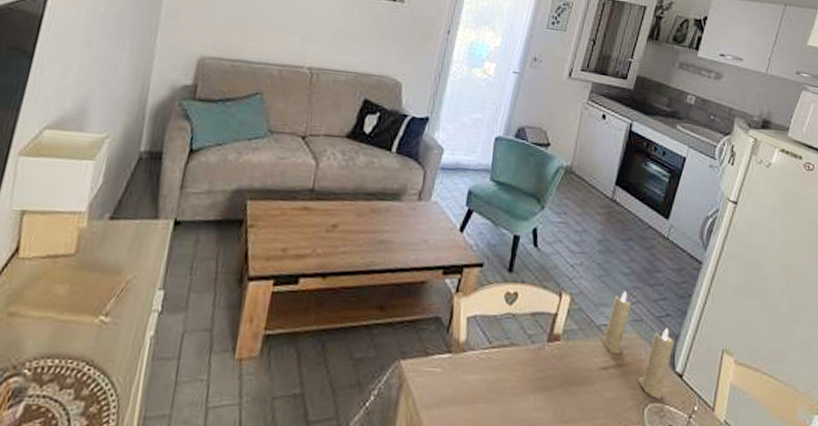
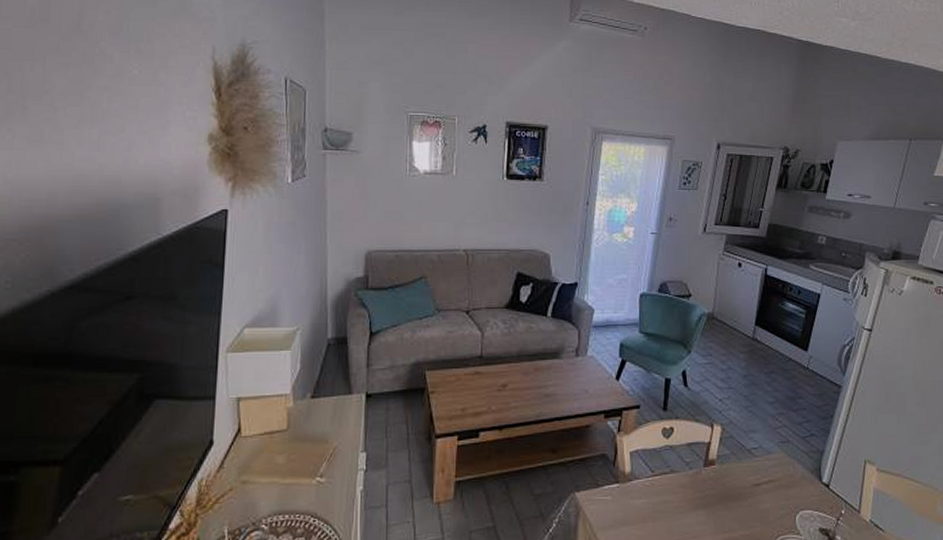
candle: present [601,291,675,399] -> none [752,418,820,507]

